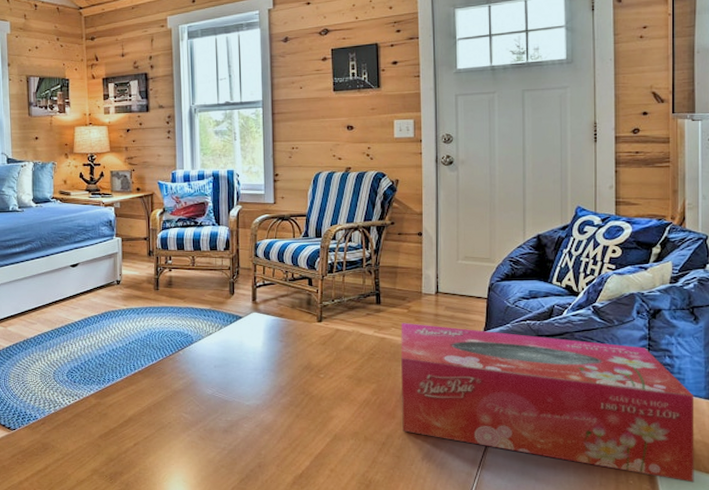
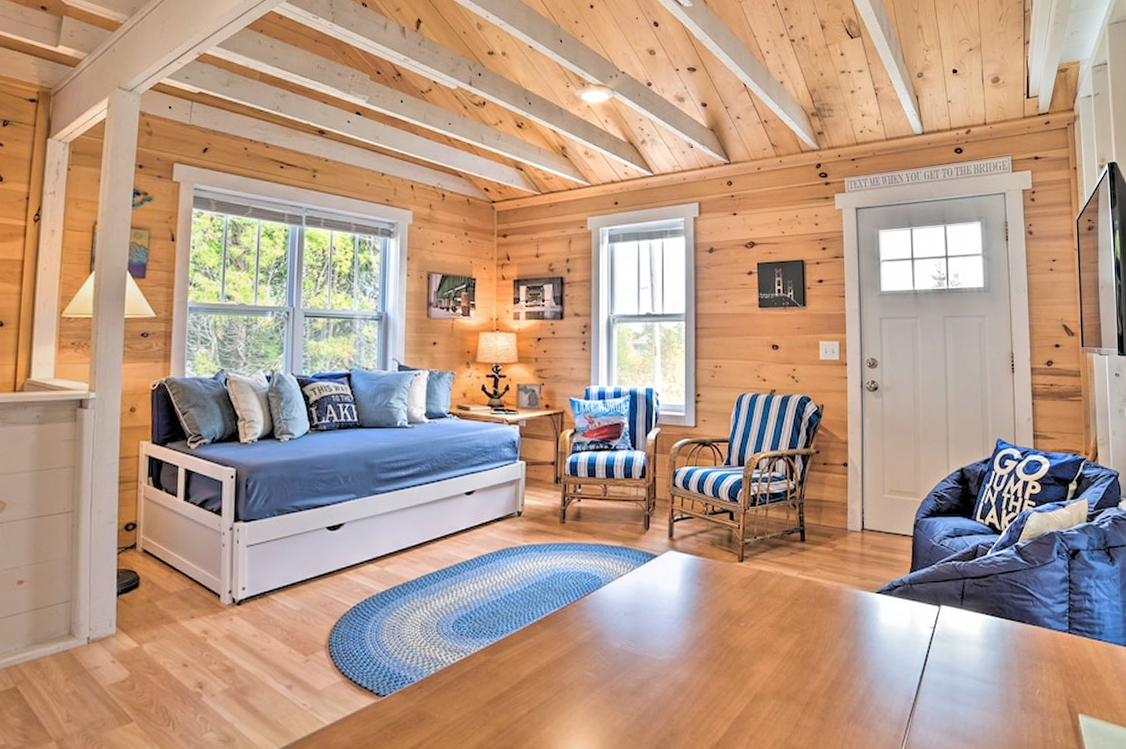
tissue box: present [401,322,694,483] -> none [826,562,1118,740]

